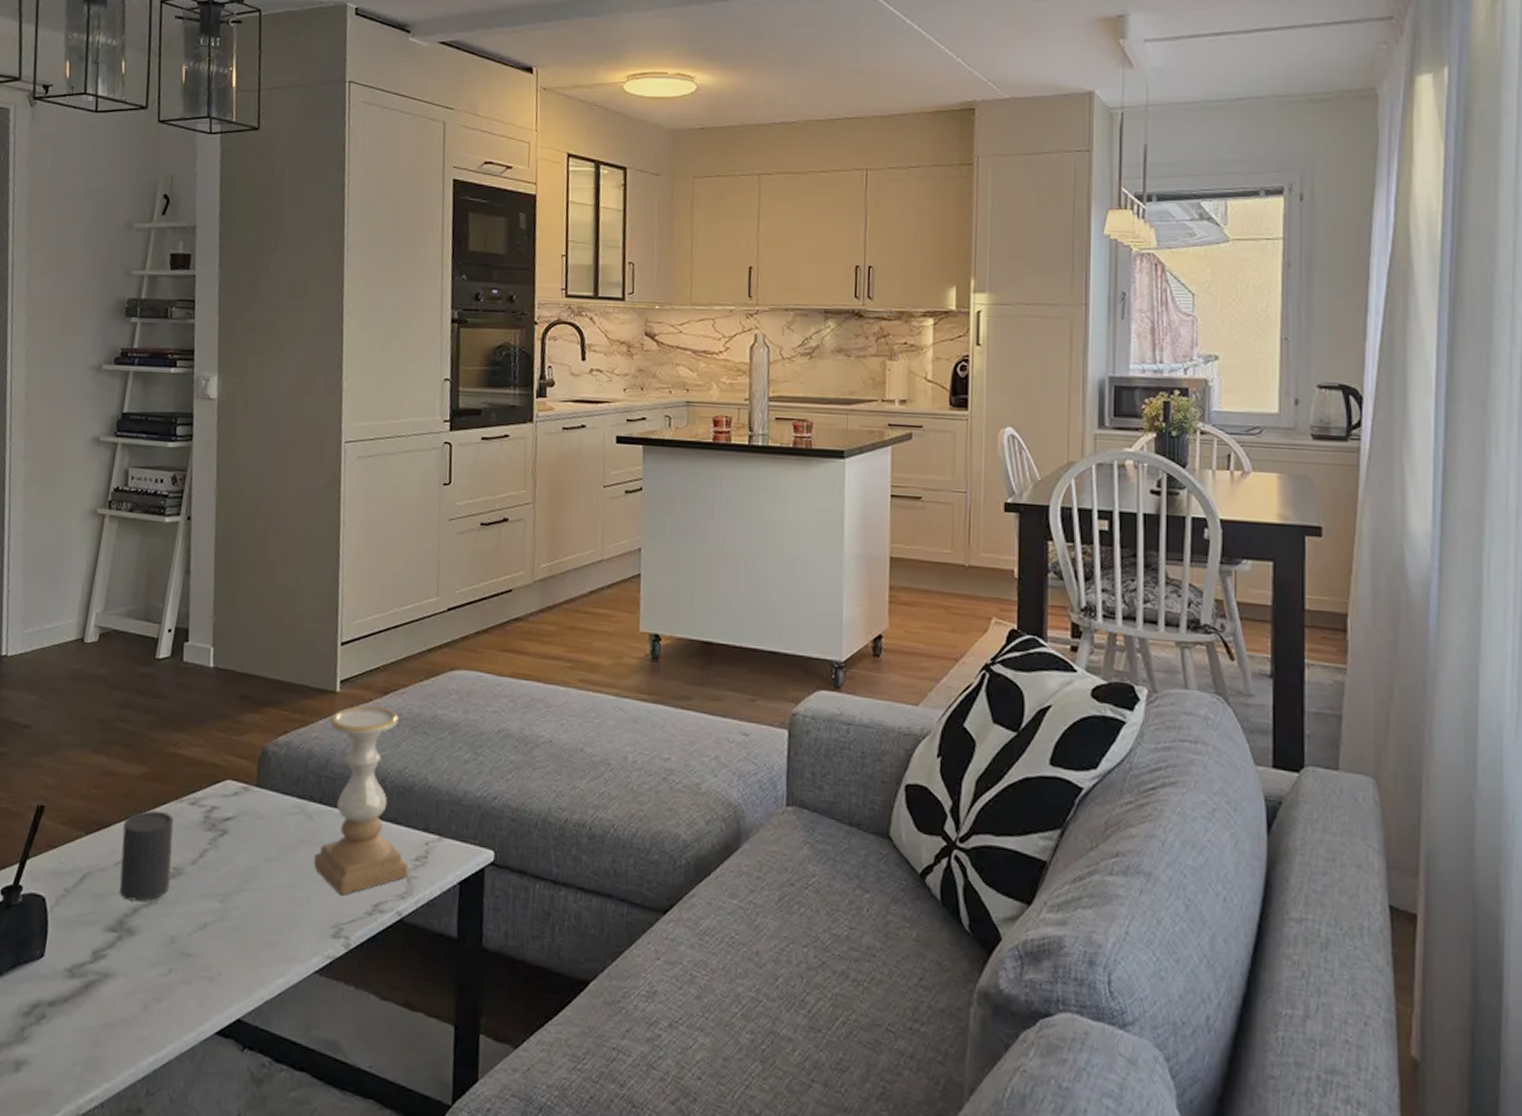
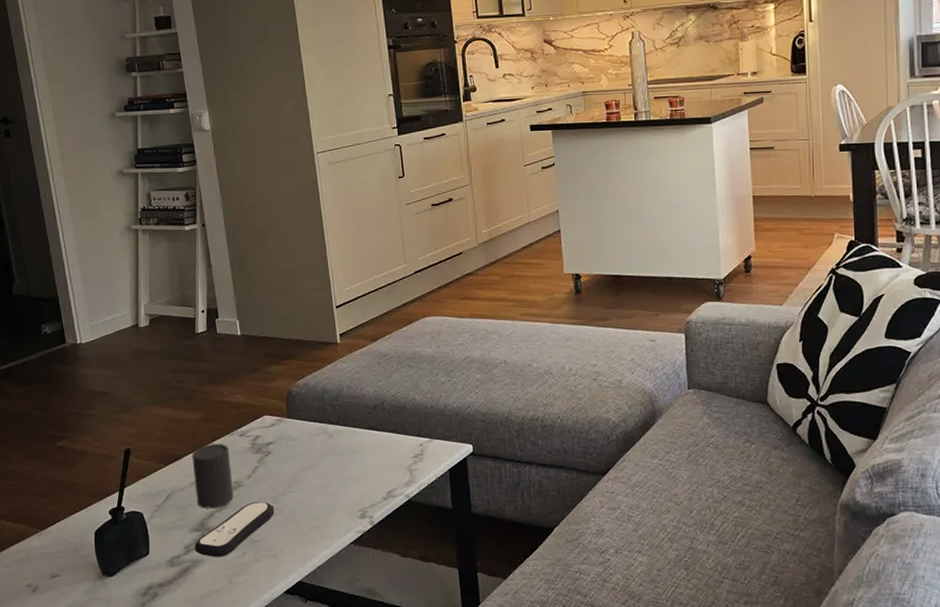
remote control: none [105,898,221,973] -> present [194,501,275,557]
candle holder: present [313,705,408,896] -> none [336,350,410,488]

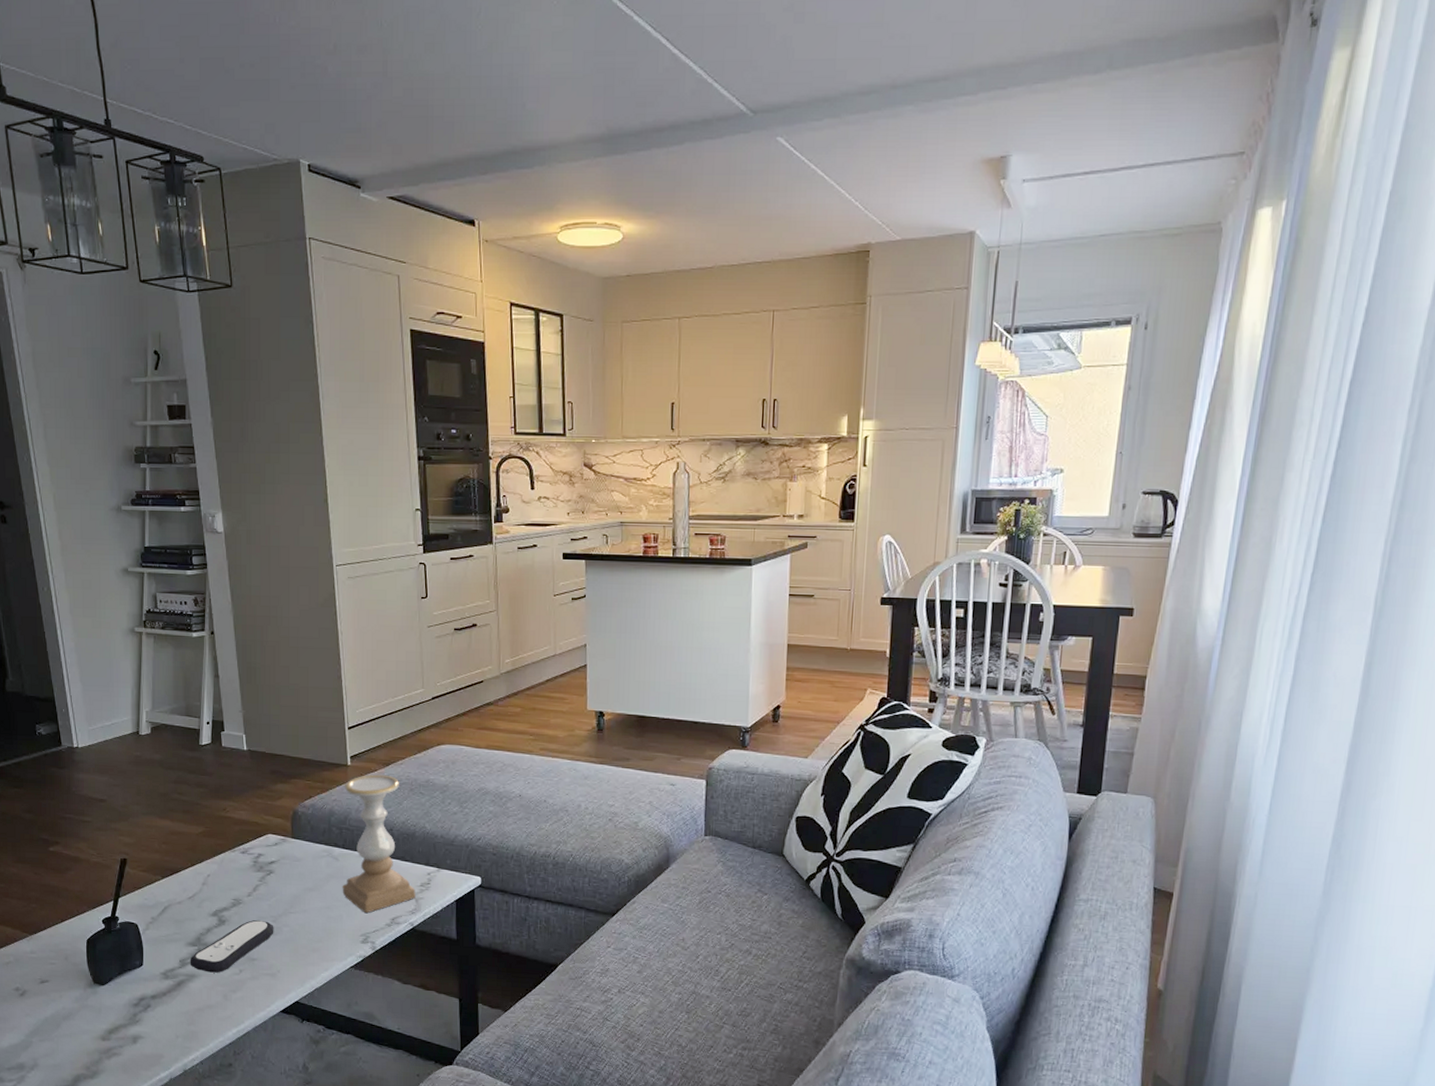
cup: present [192,444,234,509] -> none [191,859,233,924]
candle holder: none [336,350,410,488] -> present [342,774,416,914]

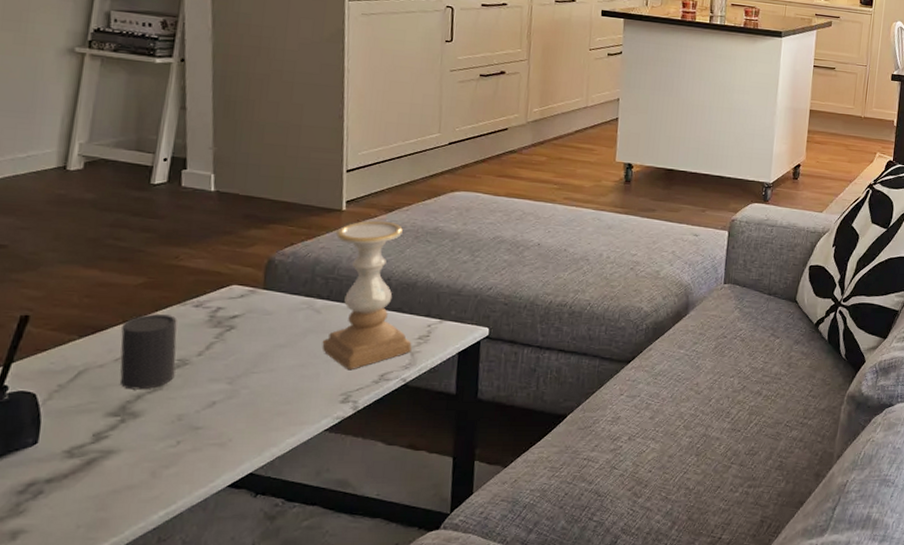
remote control: present [190,919,274,973] -> none [107,382,230,447]
cup: none [191,859,233,924] -> present [119,314,177,390]

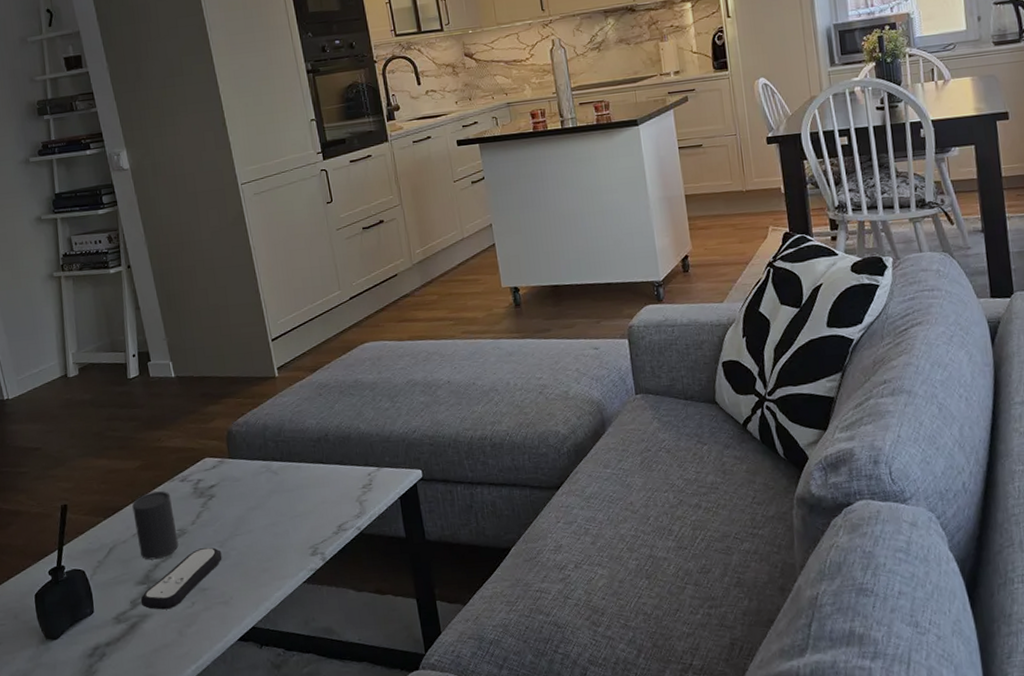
remote control: none [107,382,230,447] -> present [140,547,222,610]
candle holder: present [321,220,412,371] -> none [275,381,359,525]

